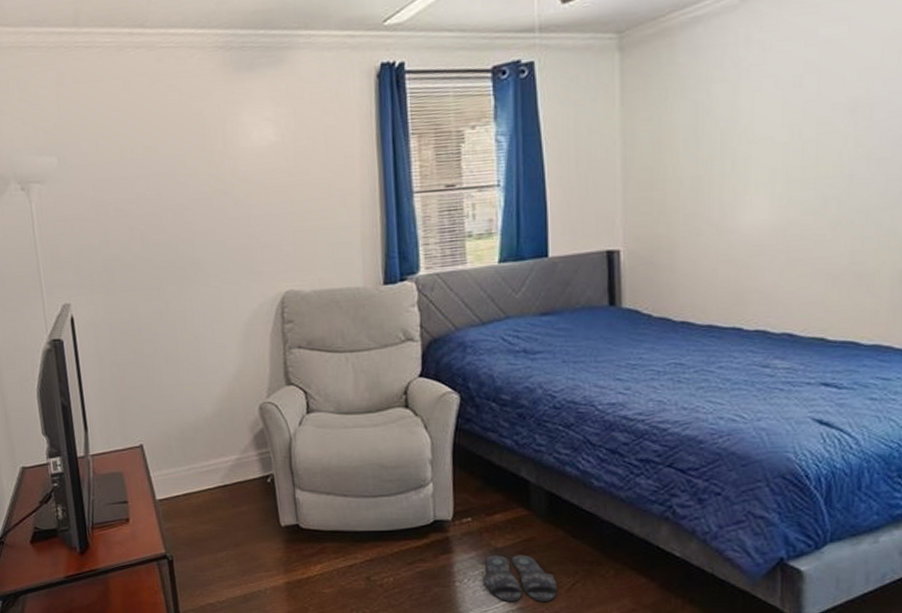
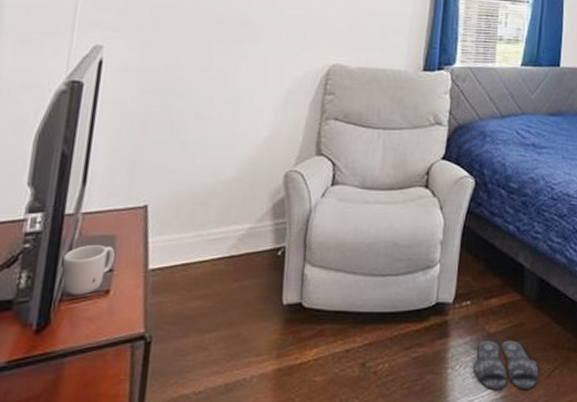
mug: none [85,480,127,525] -> present [60,244,116,297]

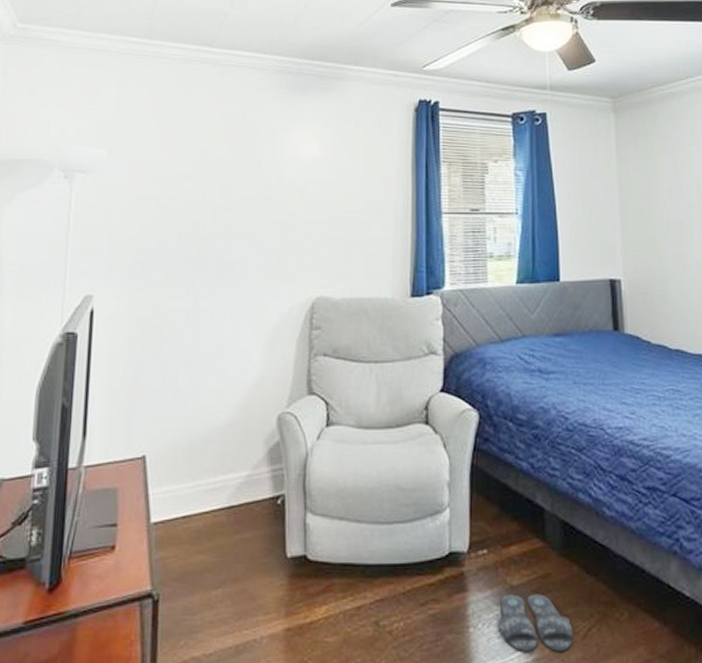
mug: present [60,244,116,297] -> none [69,498,119,554]

